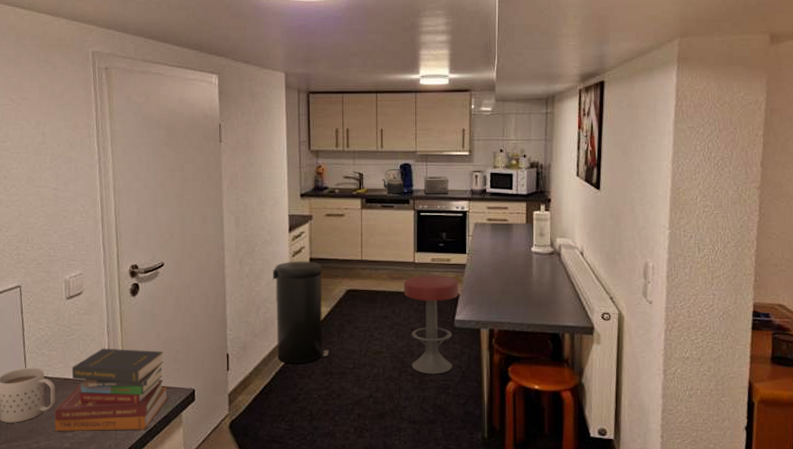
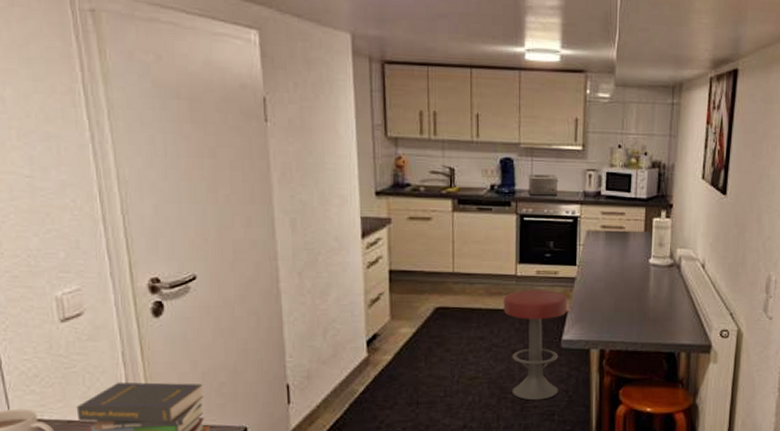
pedal bin: present [273,261,330,365] -> none [343,273,416,395]
kettle: present [382,169,405,194] -> none [477,164,505,195]

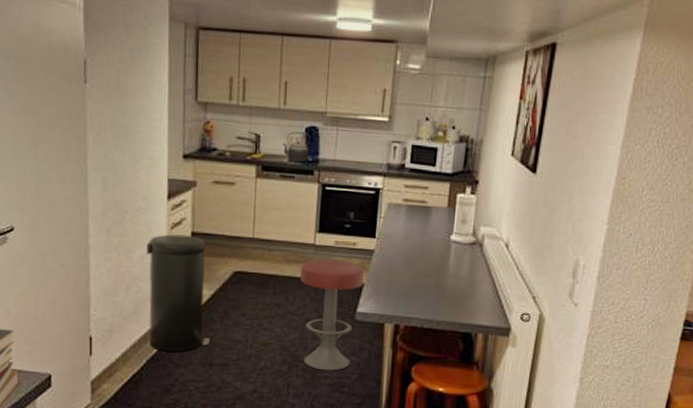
pedal bin: none [343,273,416,395] -> present [147,234,211,353]
kettle: none [477,164,505,195] -> present [282,132,310,163]
toaster: present [528,174,559,197] -> none [331,144,363,168]

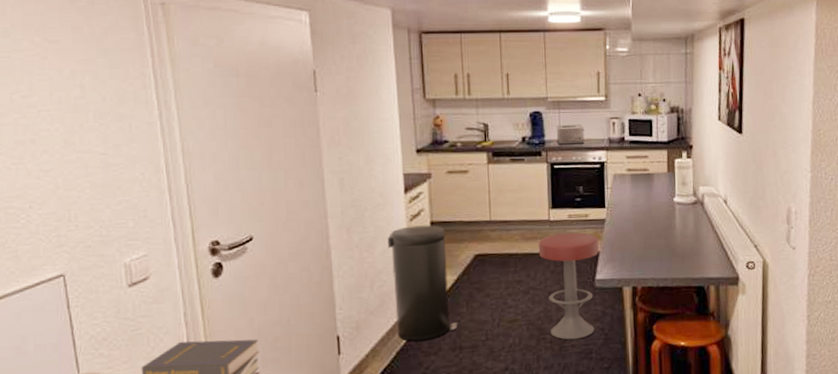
kettle: present [282,132,310,163] -> none [509,118,535,146]
toaster: none [331,144,363,168] -> present [556,125,585,146]

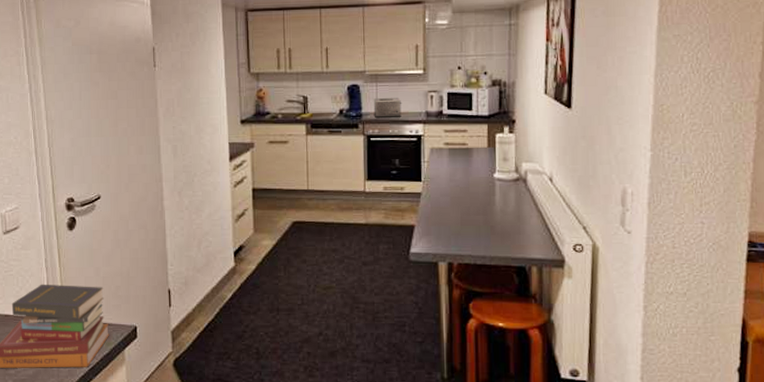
pedal bin: present [388,225,458,342] -> none [215,191,276,301]
bar stool: present [538,232,599,340] -> none [353,205,414,311]

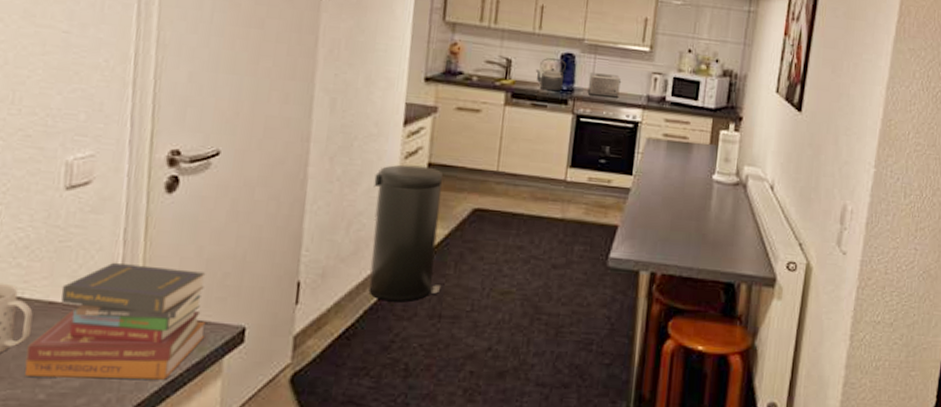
pedal bin: none [215,191,276,301] -> present [369,164,444,303]
kettle: none [328,91,353,119] -> present [535,58,566,92]

